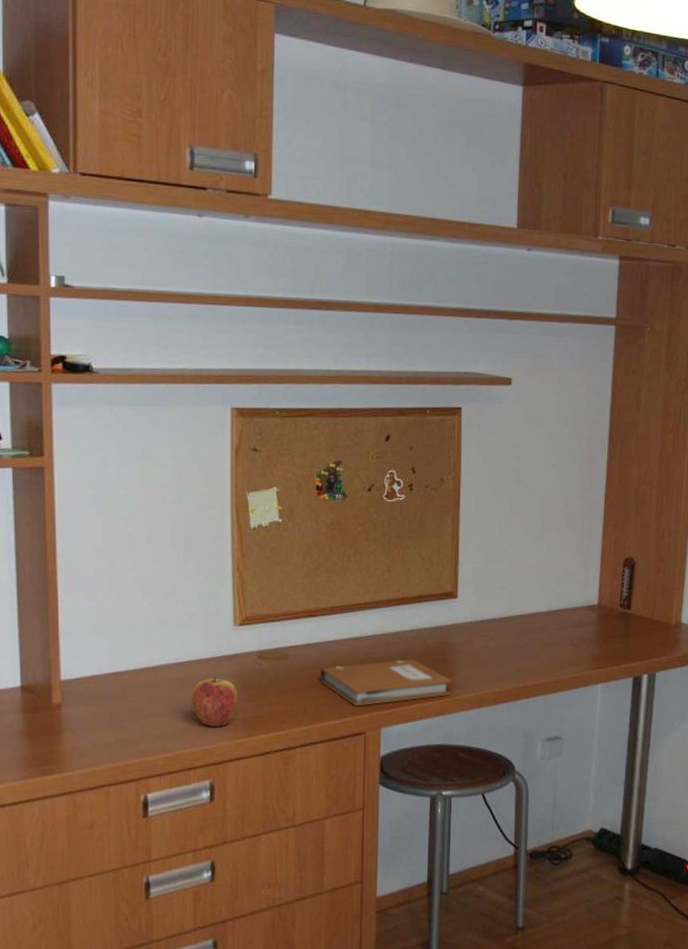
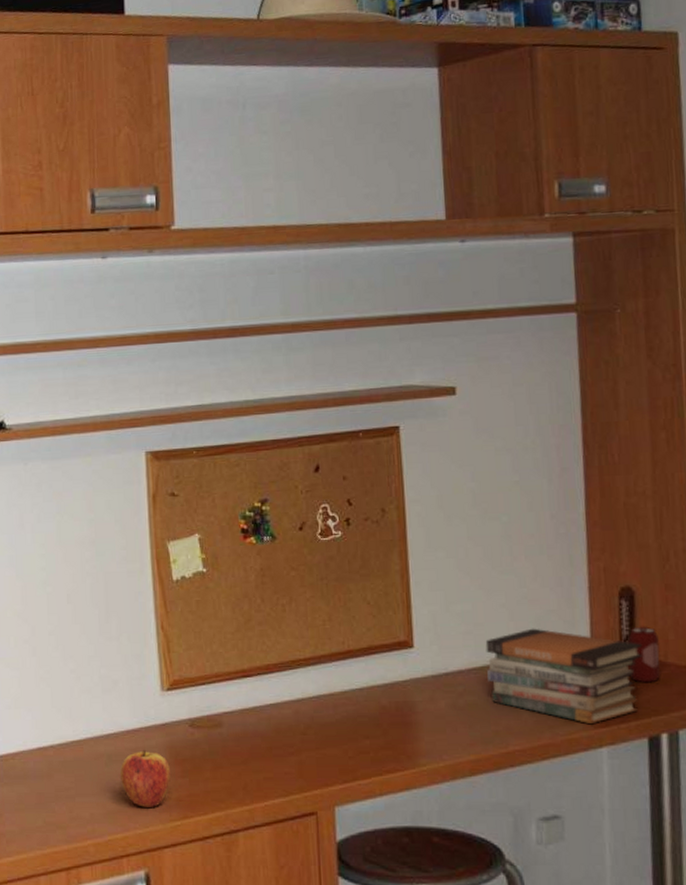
notebook: present [319,659,452,707] -> none [258,723,416,781]
book stack: none [515,587,636,666] -> present [485,628,642,725]
beverage can: none [625,590,649,635] -> present [628,626,660,683]

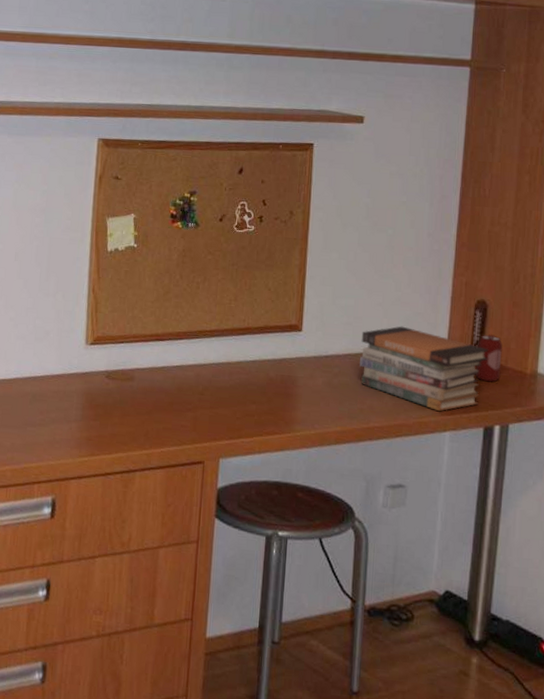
apple: present [120,750,172,807] -> none [41,393,85,443]

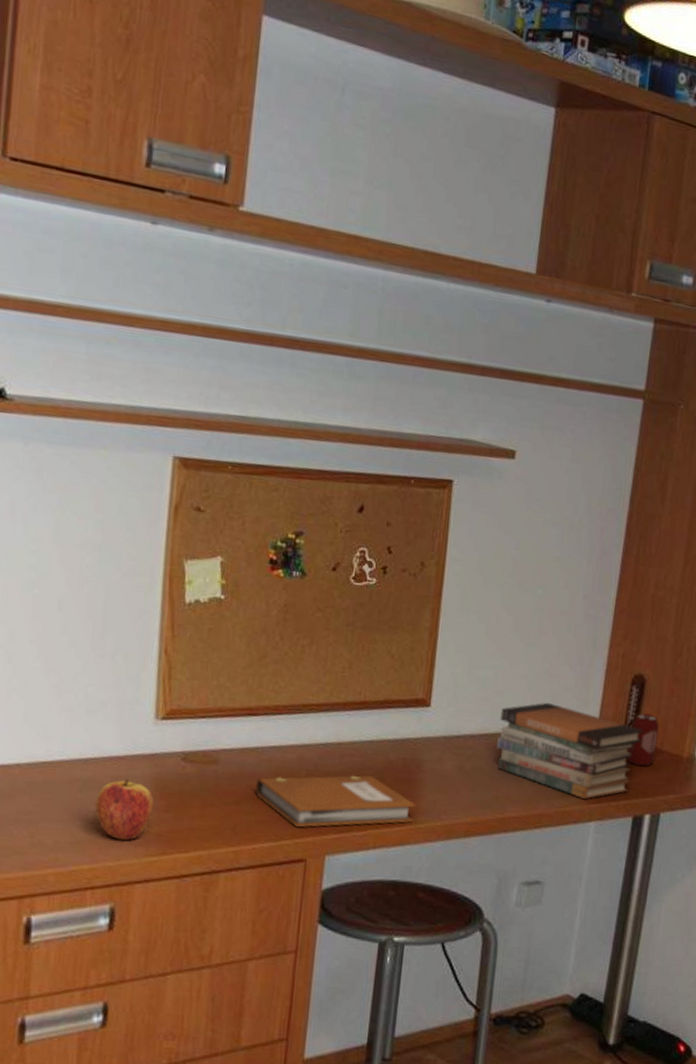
apple: none [41,393,85,443] -> present [95,779,155,840]
notebook: none [162,390,293,434] -> present [255,775,416,828]

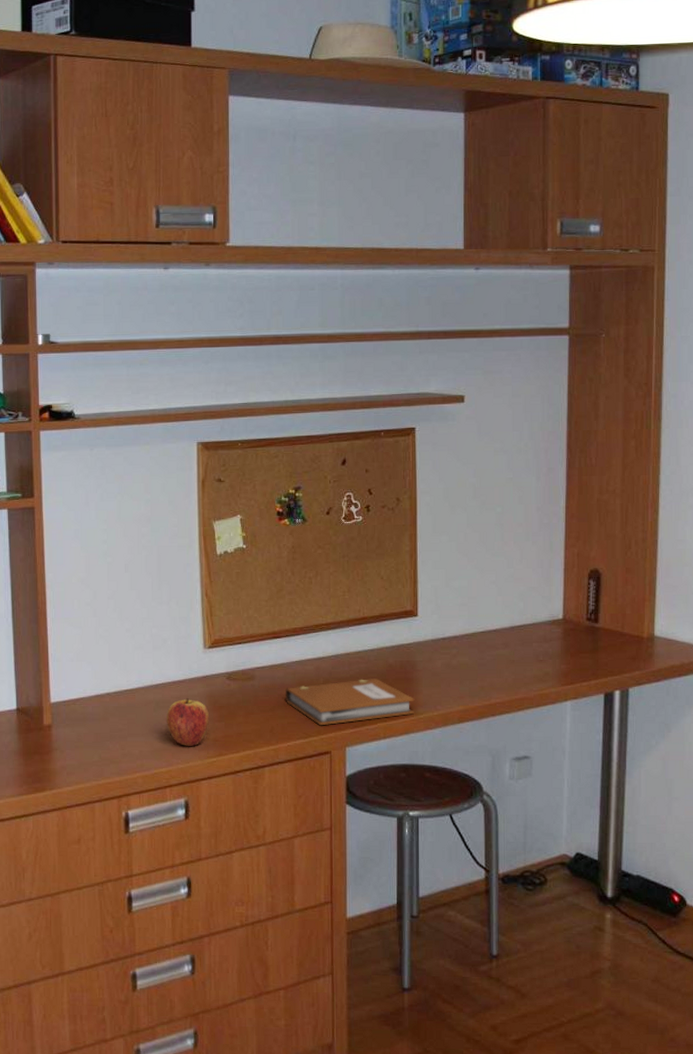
book stack: present [497,702,643,800] -> none [477,602,604,683]
beverage can: present [628,713,659,766] -> none [593,602,618,649]

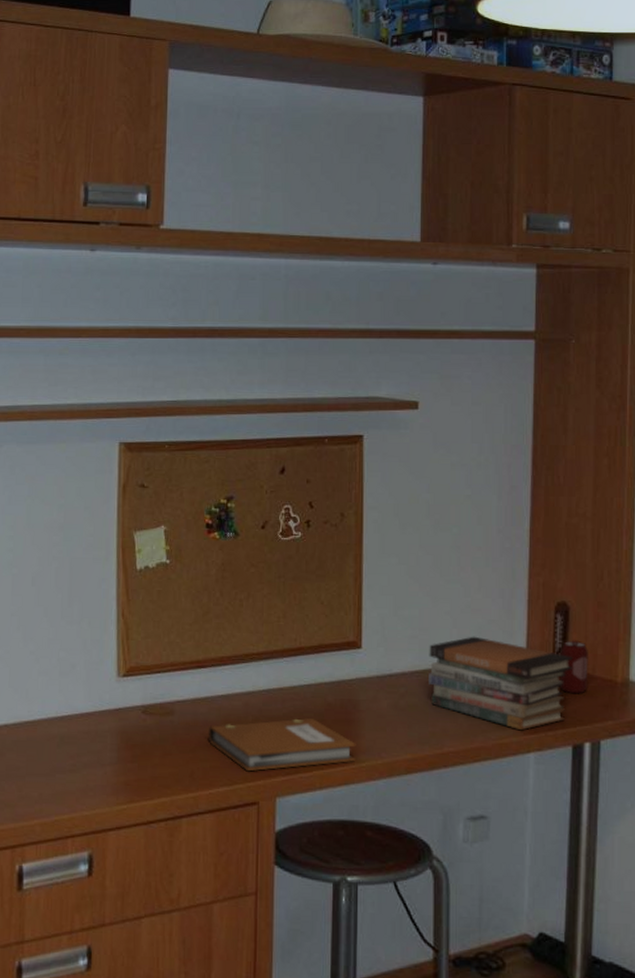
apple: present [167,698,210,746] -> none [71,734,121,790]
book stack: none [477,602,604,683] -> present [429,636,572,731]
beverage can: none [593,602,618,649] -> present [560,640,588,694]

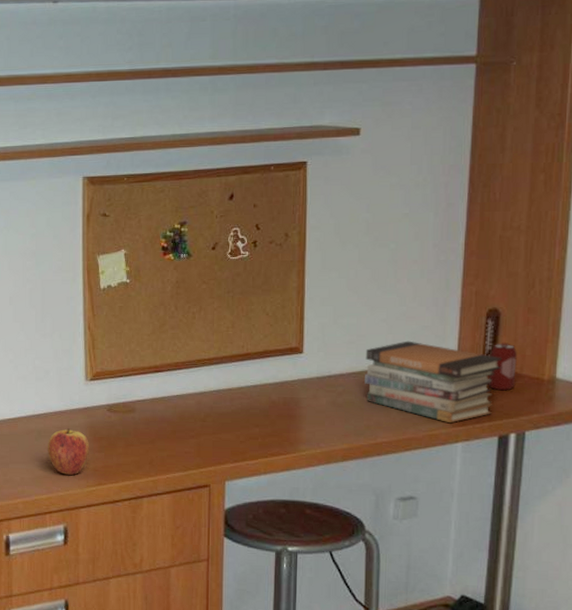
apple: none [71,734,121,790] -> present [48,428,90,475]
notebook: present [208,718,356,772] -> none [165,414,297,460]

